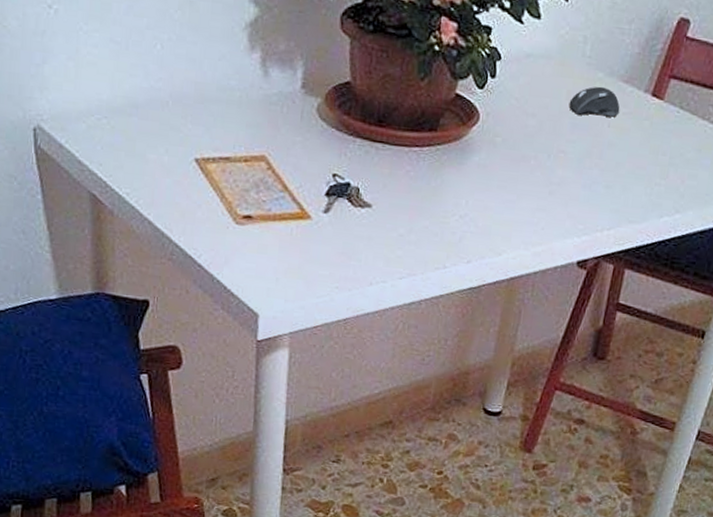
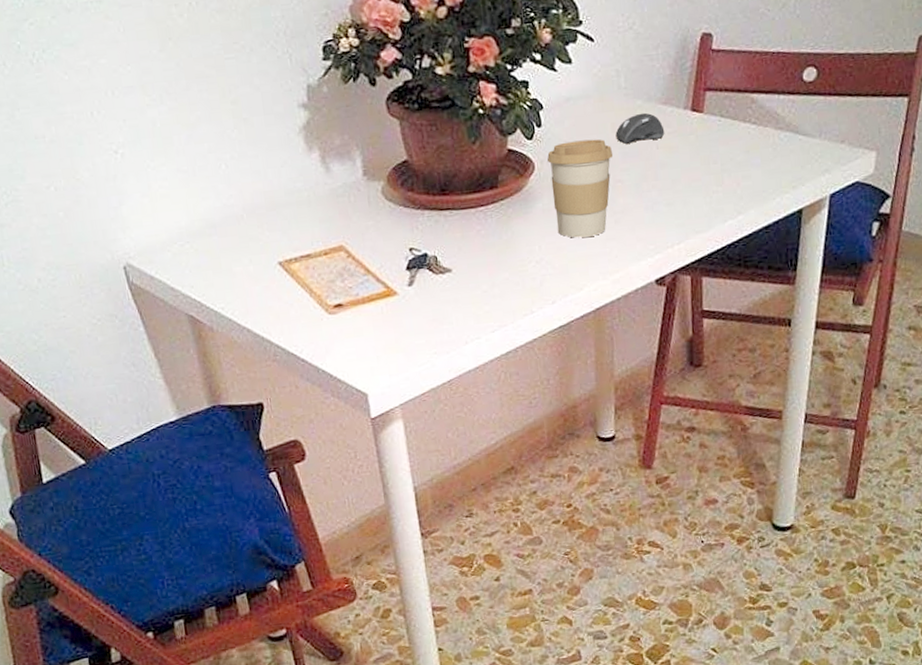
coffee cup: none [489,99,563,203] -> present [546,139,613,238]

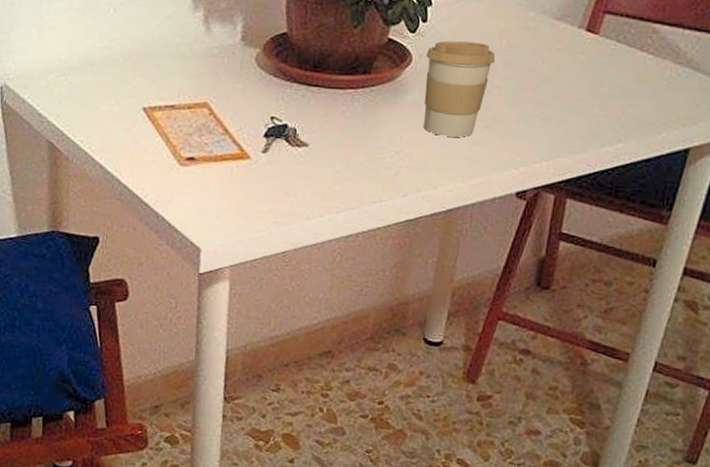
computer mouse: present [615,112,665,144] -> none [501,25,554,53]

